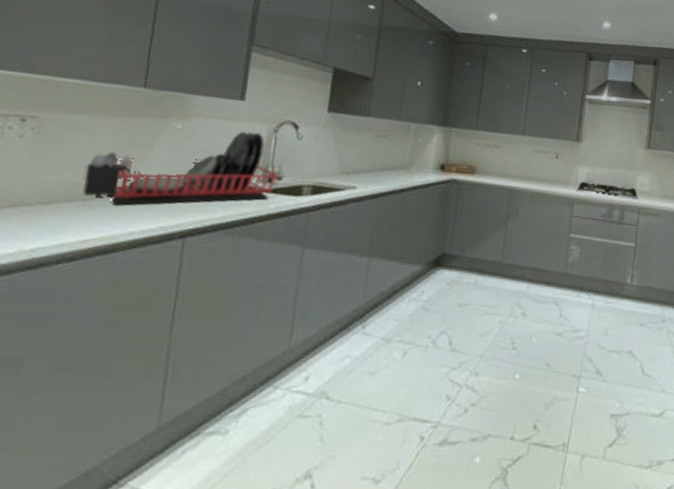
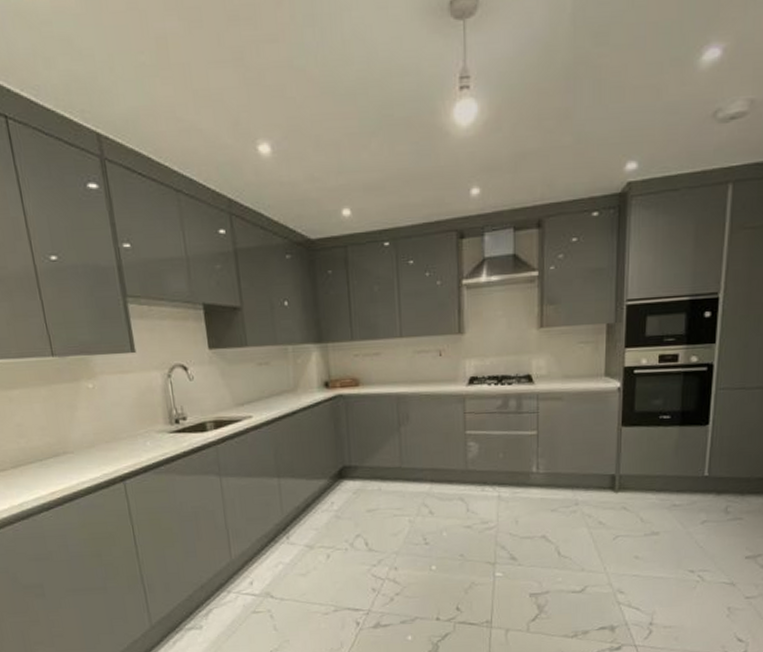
dish rack: present [83,132,279,206] -> none [34,379,183,462]

